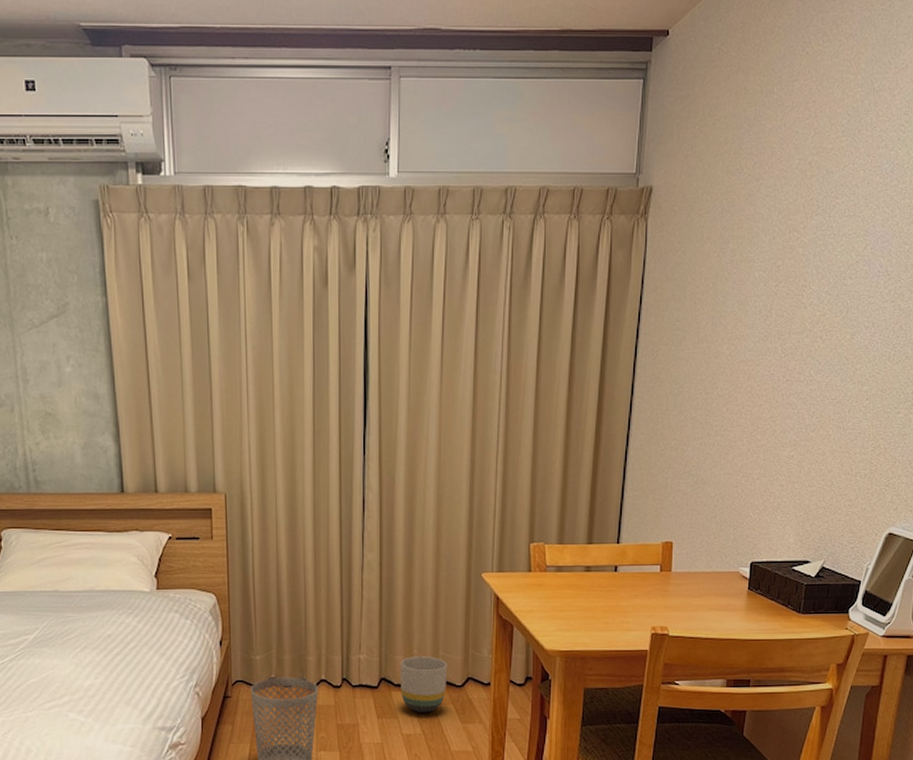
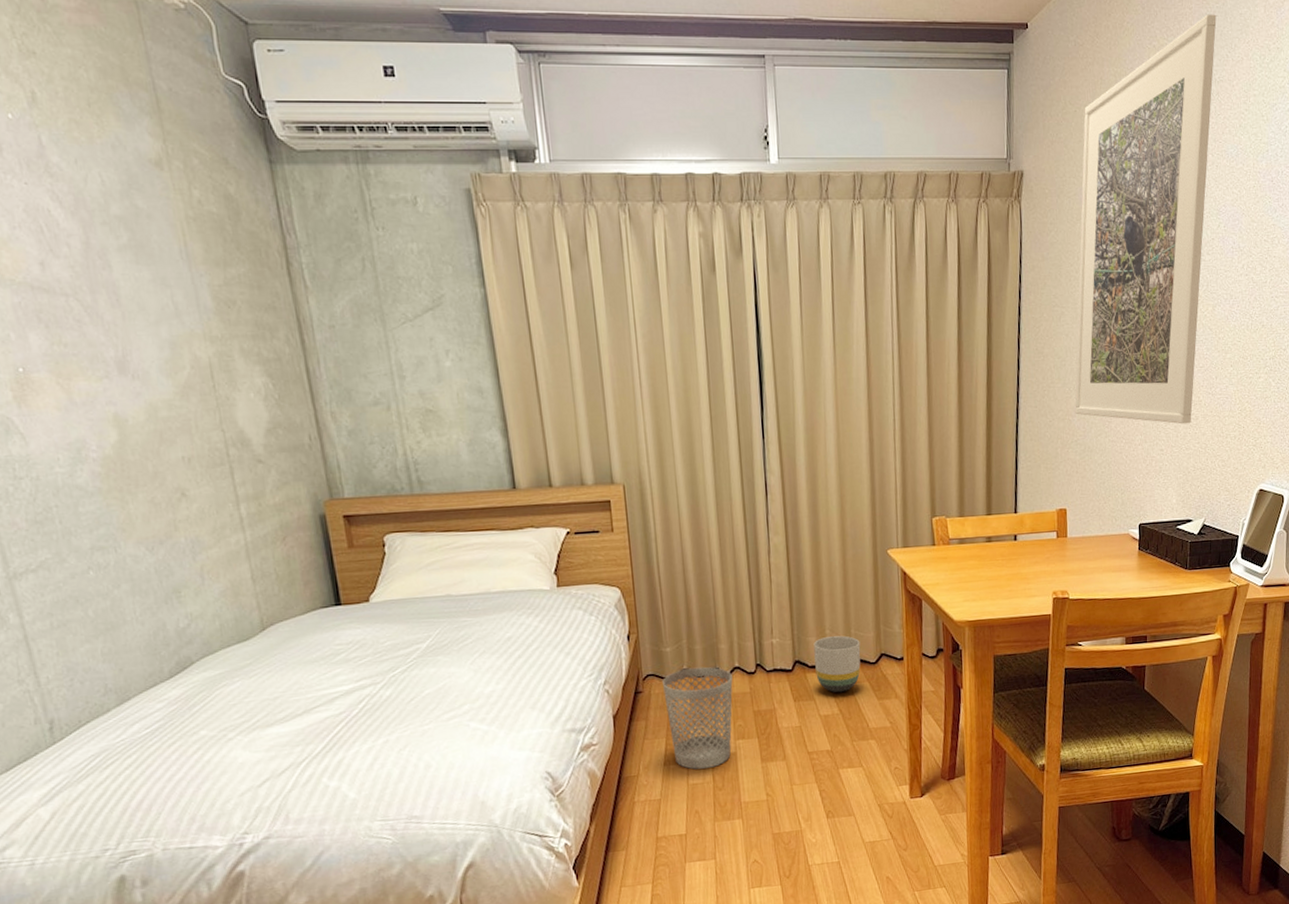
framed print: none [690,17,881,460] -> present [1075,14,1217,424]

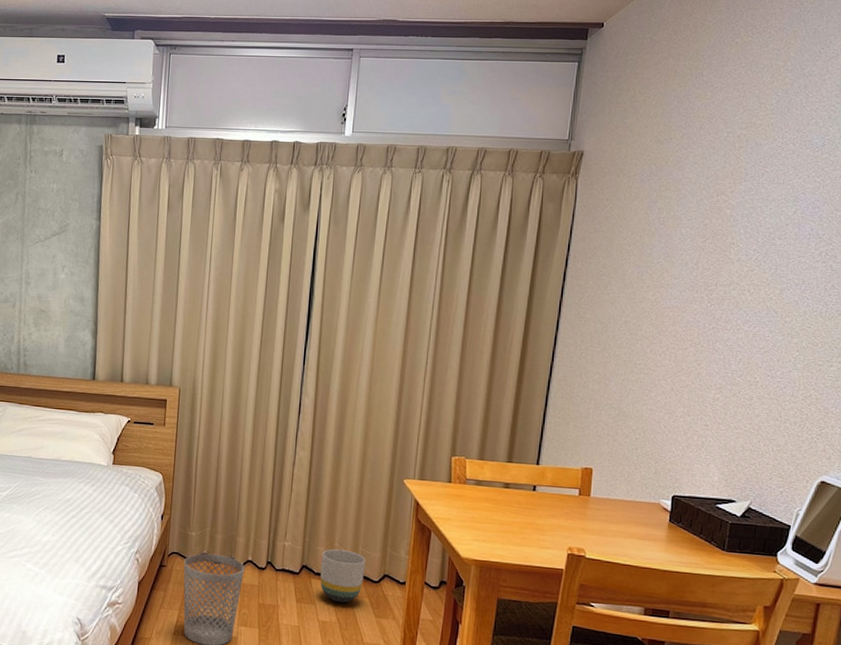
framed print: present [1075,14,1217,424] -> none [612,13,811,403]

